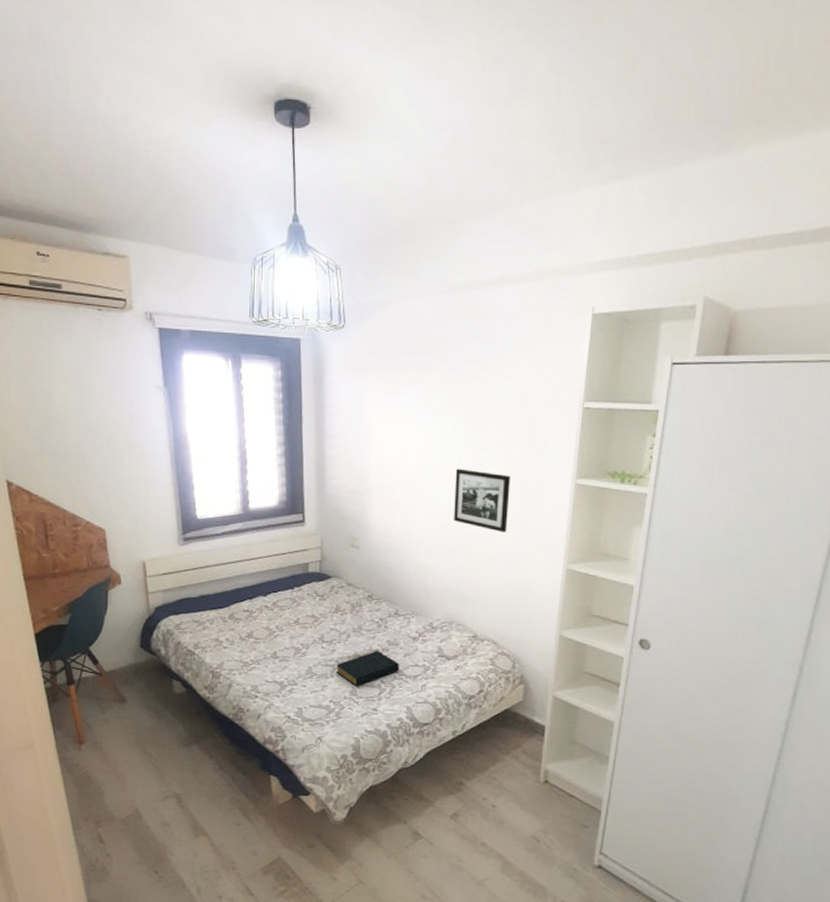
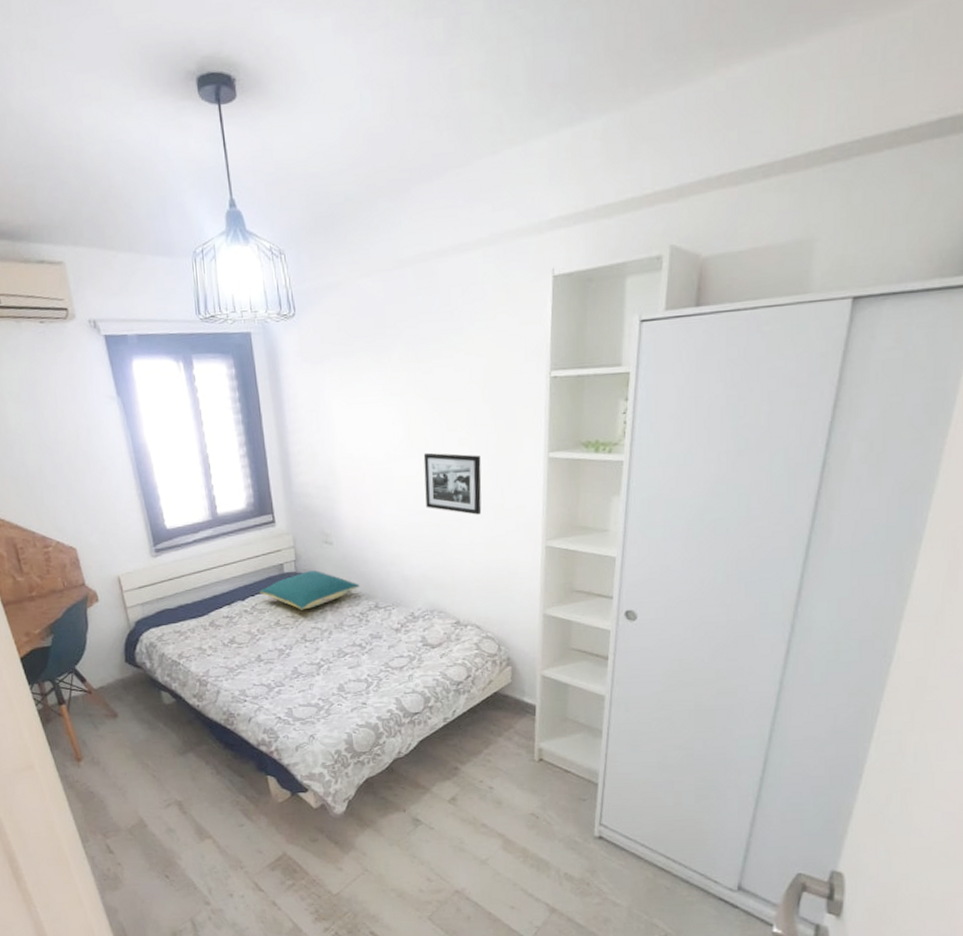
pillow: none [282,571,382,611] -> present [259,570,360,610]
hardback book: present [336,651,399,686] -> none [321,645,385,682]

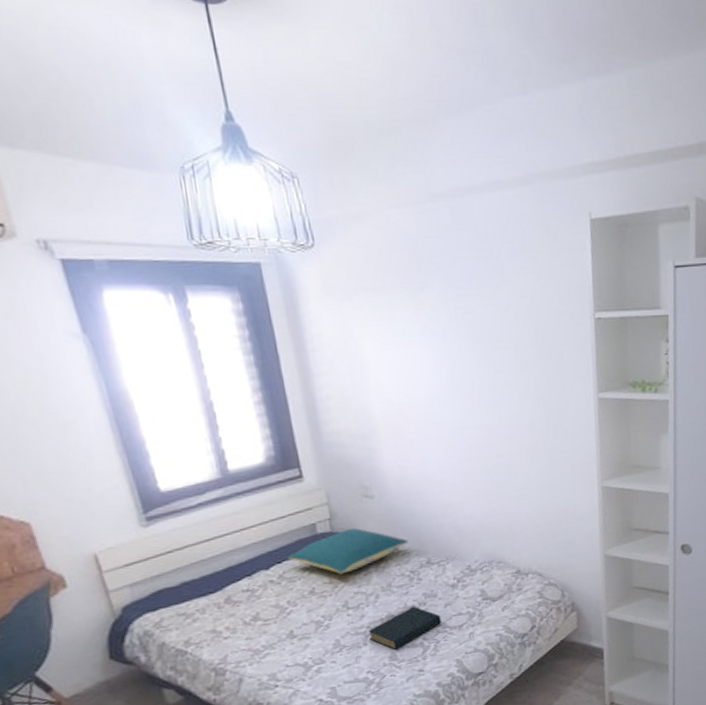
hardback book: none [321,645,385,682] -> present [368,607,442,650]
picture frame: present [423,452,482,515] -> none [470,395,536,459]

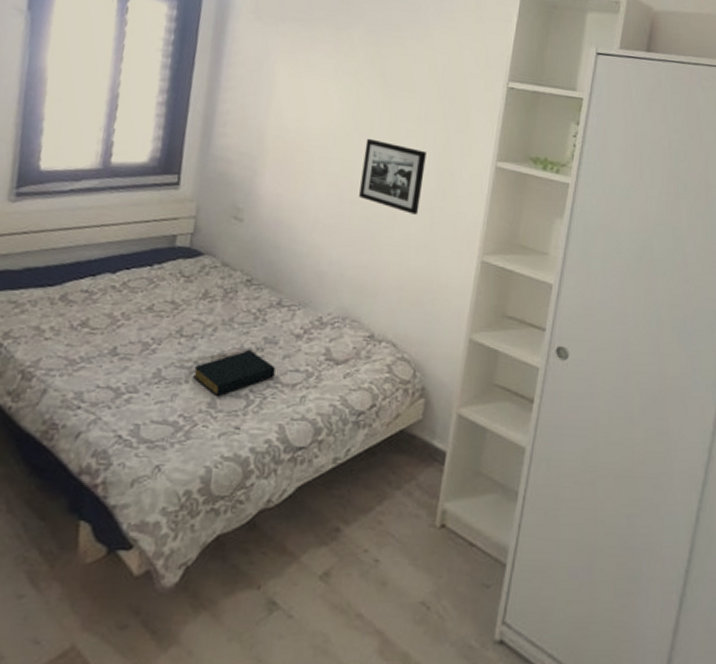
pillow: present [287,528,408,575] -> none [137,247,265,296]
picture frame: none [470,395,536,459] -> present [359,138,427,215]

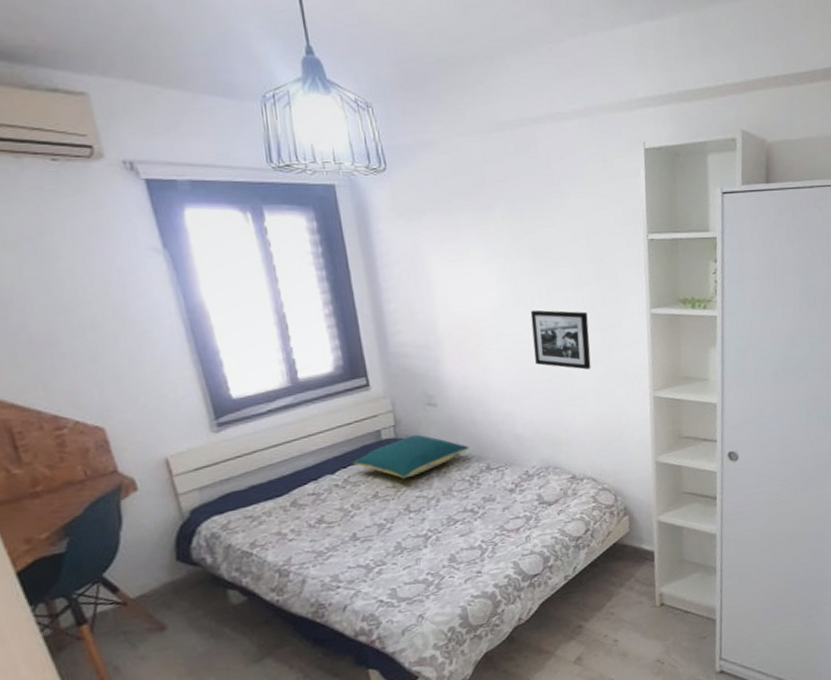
pillow: none [137,247,265,296] -> present [352,434,469,479]
hardback book: present [193,350,276,396] -> none [429,510,499,552]

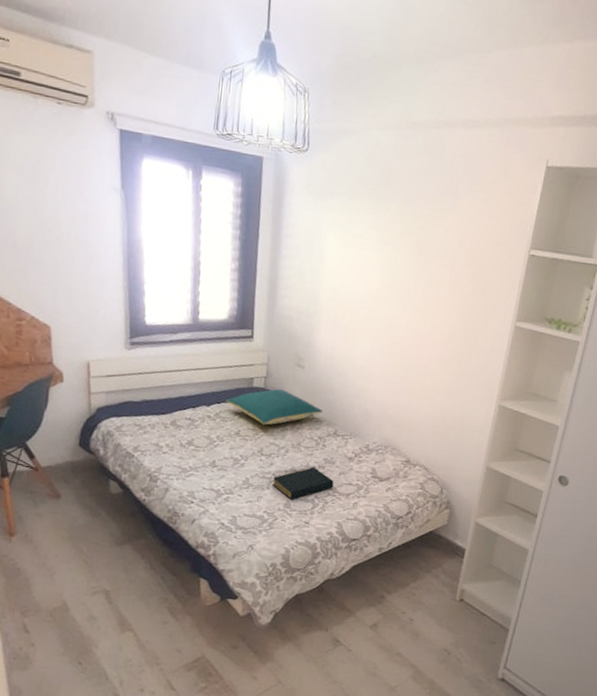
hardback book: none [429,510,499,552] -> present [272,467,334,500]
picture frame: present [530,310,591,370] -> none [398,300,455,366]

